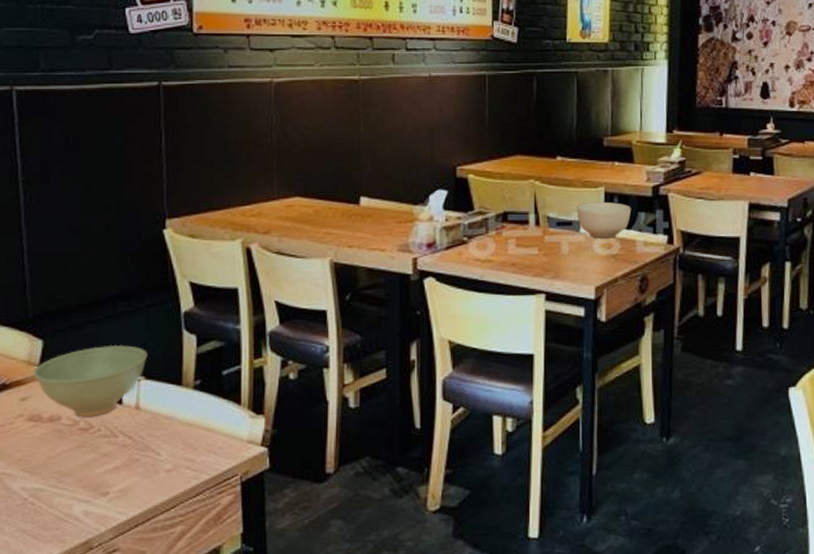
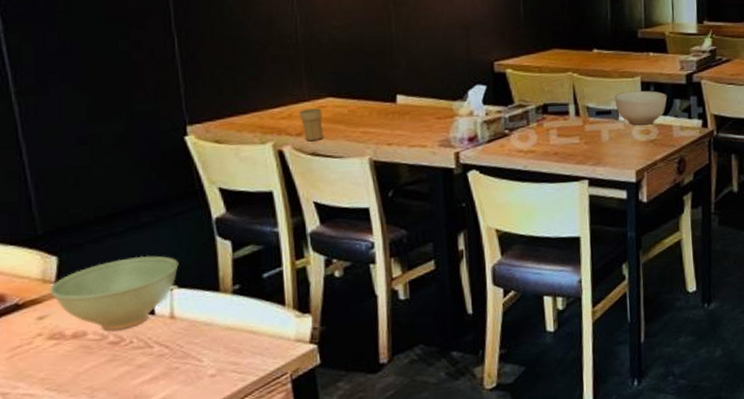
cup: none [268,207,289,240] -> present [299,108,324,142]

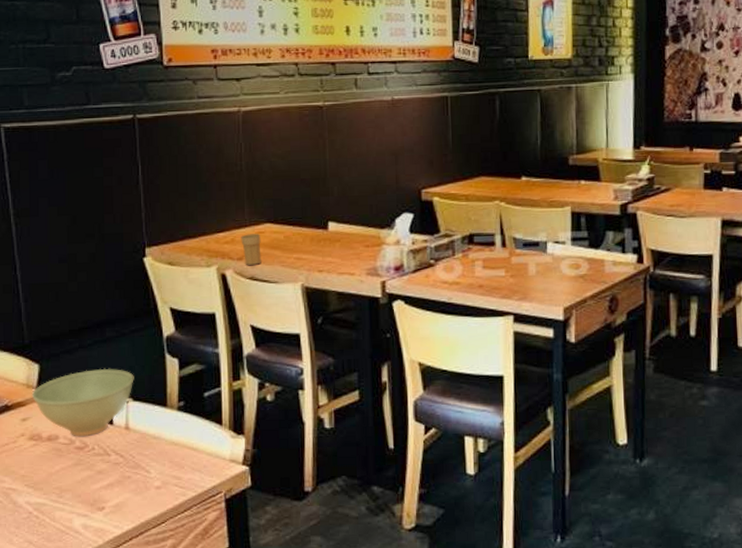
bowl: present [614,90,668,125] -> none [543,221,600,259]

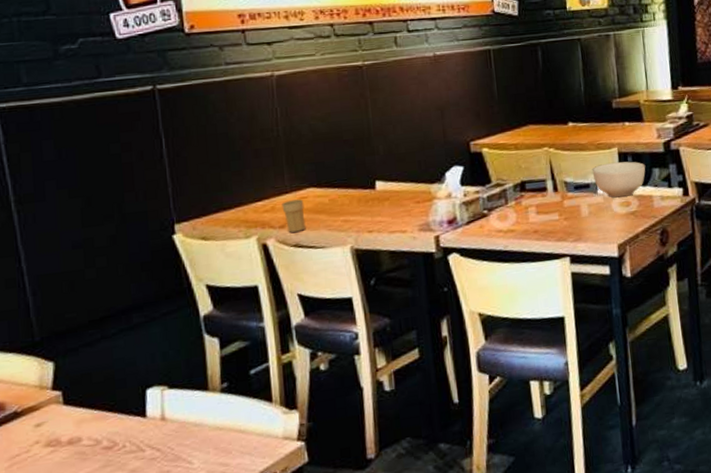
bowl: present [31,368,134,436] -> none [46,356,169,436]
bowl: none [543,221,600,259] -> present [592,161,646,198]

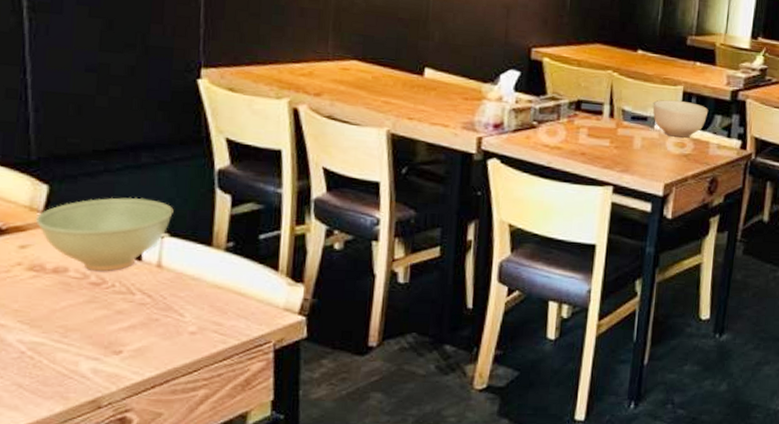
bowl: none [46,356,169,436] -> present [35,197,174,271]
cup: present [282,199,306,234] -> none [320,69,345,104]

